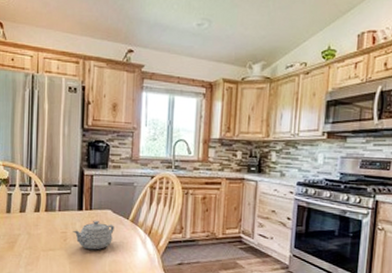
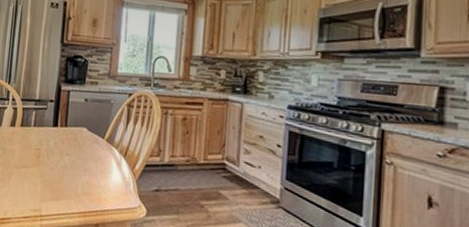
teapot: present [72,220,114,250] -> none [46,137,89,170]

